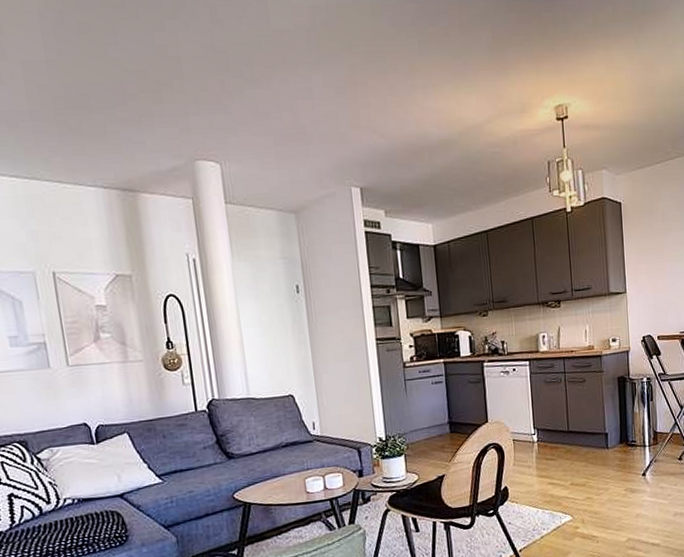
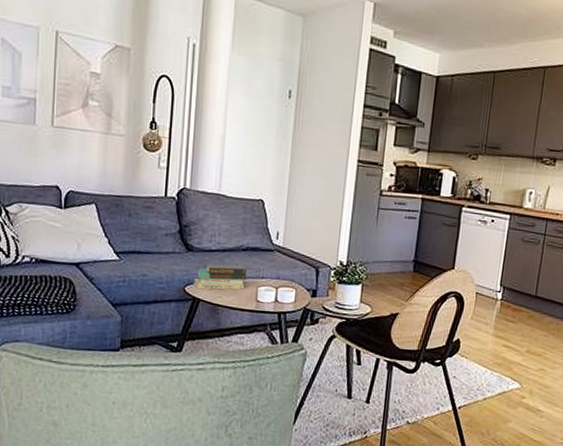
books: none [241,462,293,494] -> present [194,264,247,290]

